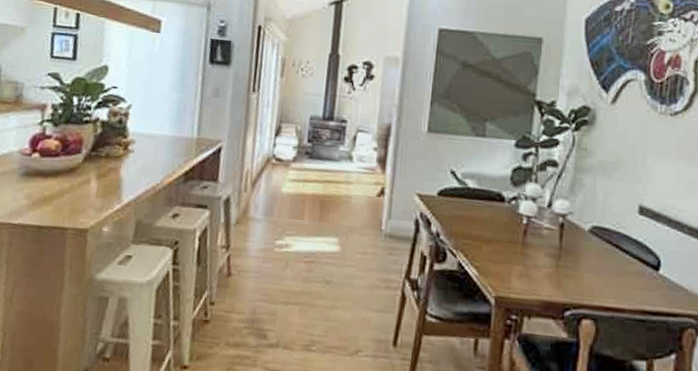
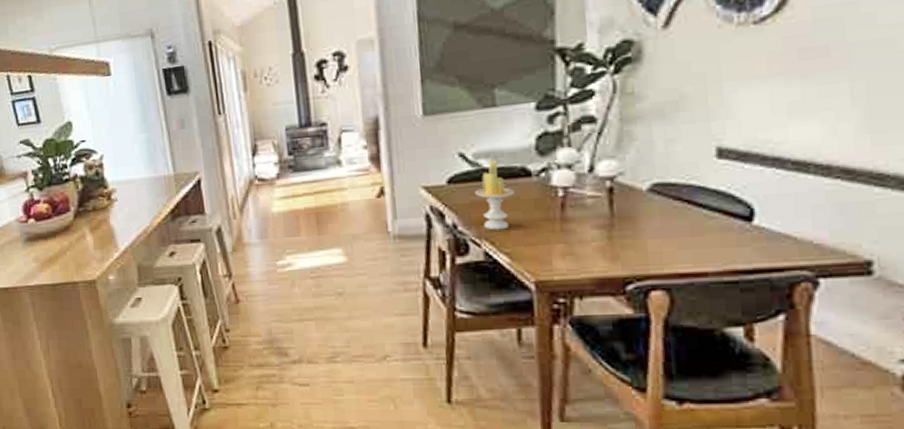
candle: none [458,182,490,245] -> present [475,160,515,230]

